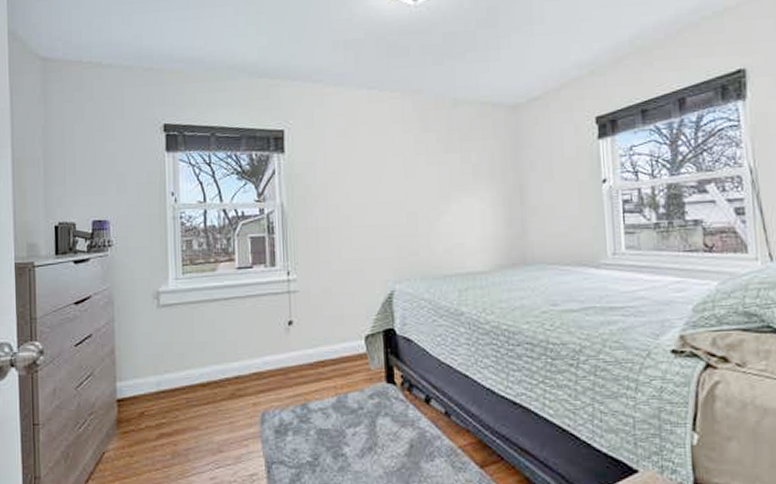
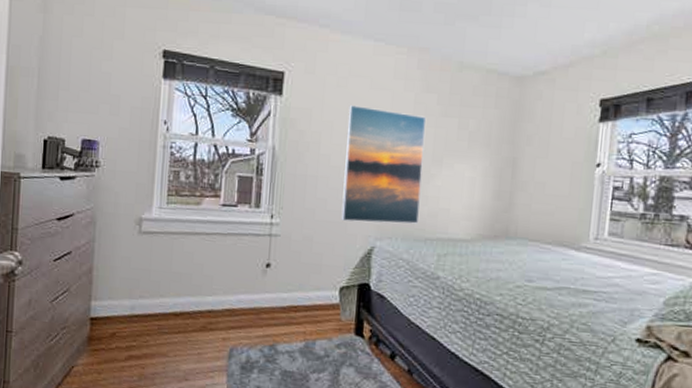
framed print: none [351,153,436,268] -> present [341,105,426,224]

